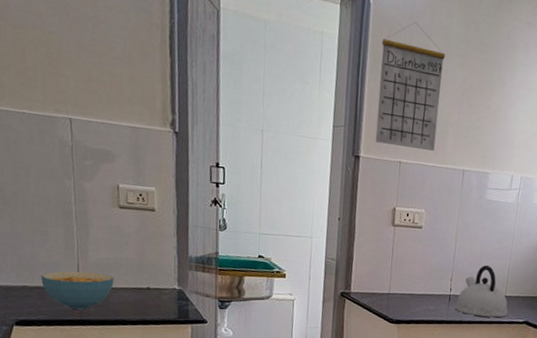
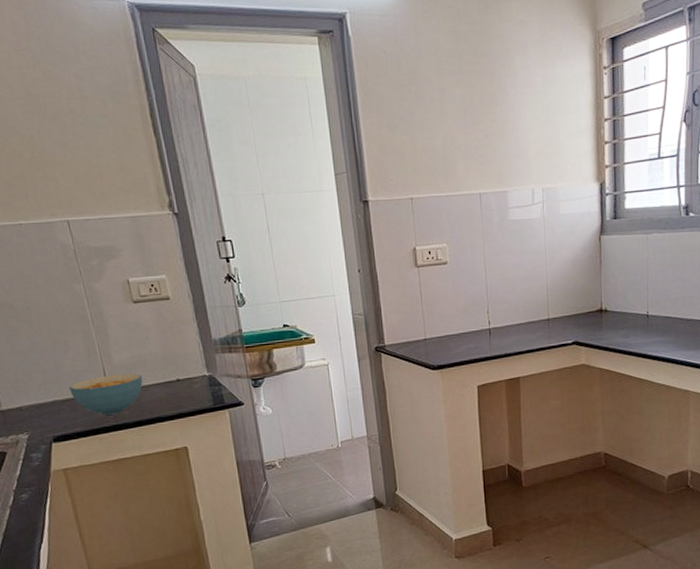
calendar: present [375,22,445,151] -> none [369,46,445,182]
kettle: present [454,265,508,318] -> none [496,290,555,346]

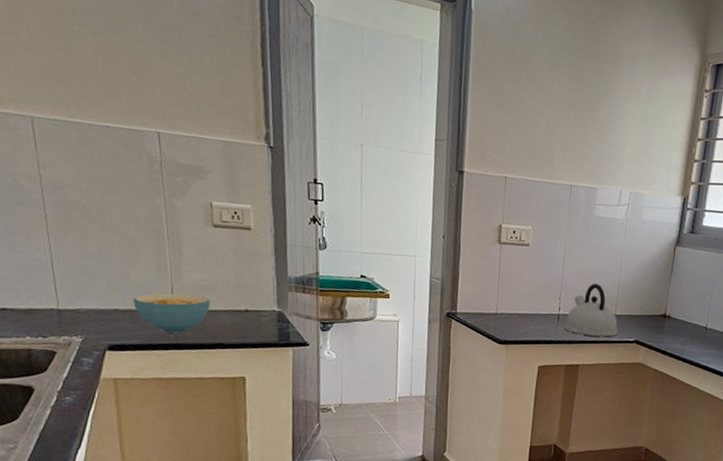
kettle: none [496,290,555,346] -> present [563,283,618,337]

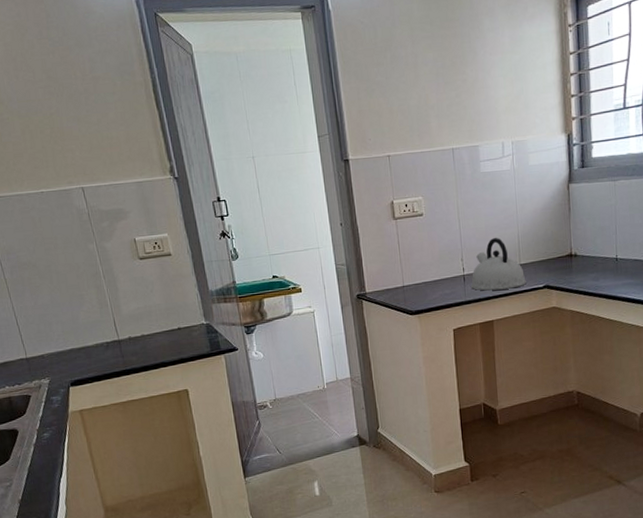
cereal bowl: present [132,293,211,333] -> none [84,323,149,361]

